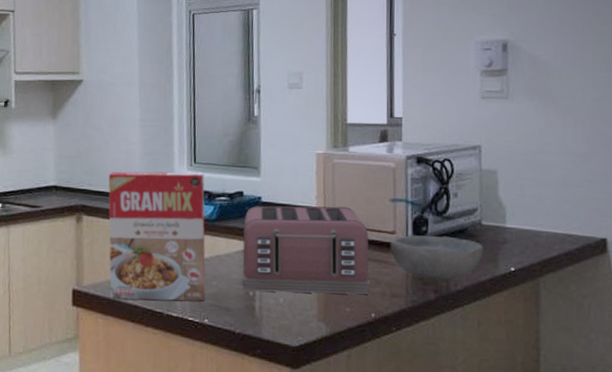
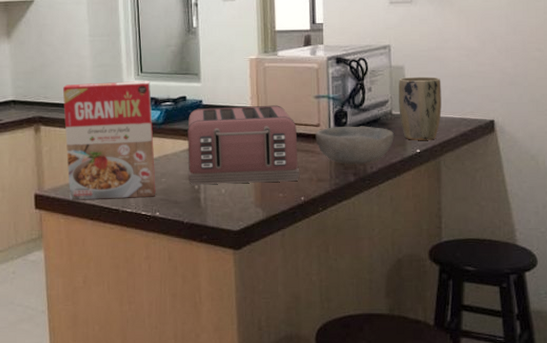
plant pot: none [490,183,542,258] -> present [399,76,442,140]

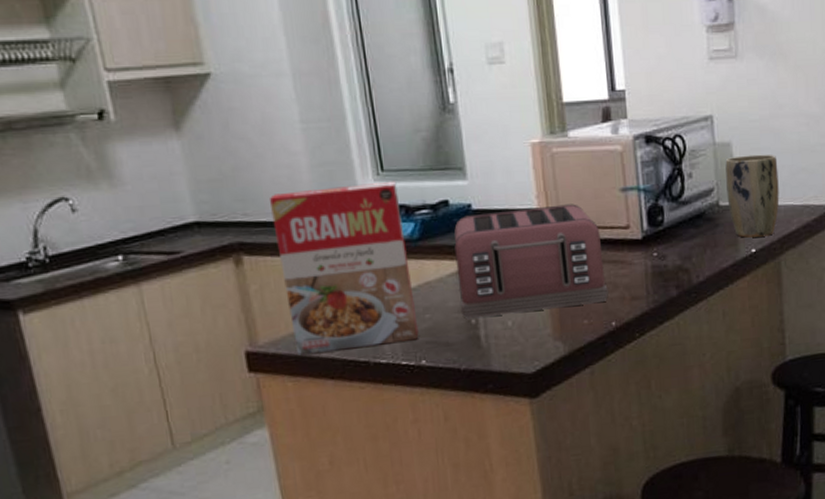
bowl: present [315,126,394,165] -> none [625,223,723,276]

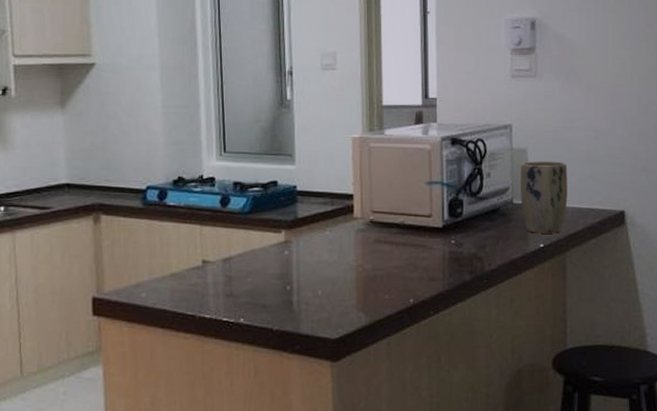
cereal box: present [269,181,419,356] -> none [128,161,240,305]
toaster: present [454,204,608,320] -> none [278,192,409,286]

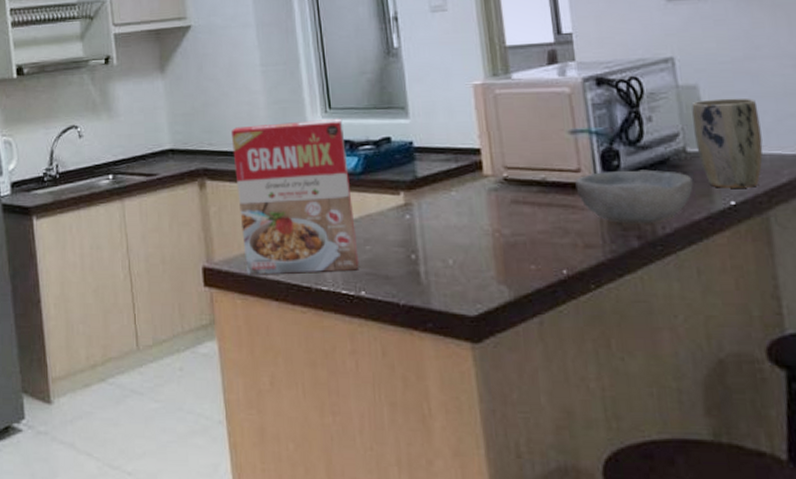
cereal box: none [128,161,240,305] -> present [230,118,359,275]
bowl: none [427,217,515,261] -> present [575,169,693,224]

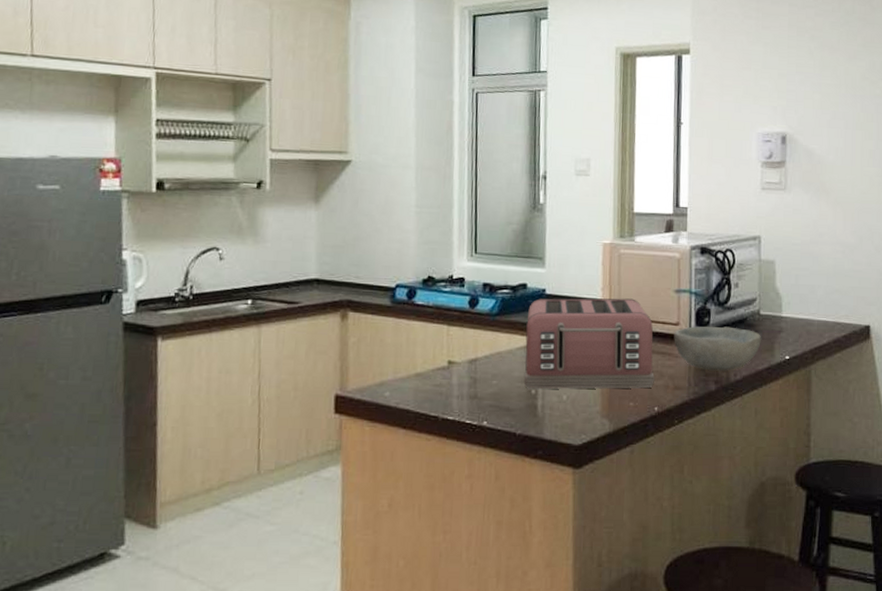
cereal box: present [230,118,359,275] -> none [378,262,486,404]
toaster: none [395,144,558,254] -> present [524,298,655,390]
plant pot: present [691,98,763,188] -> none [767,273,815,346]

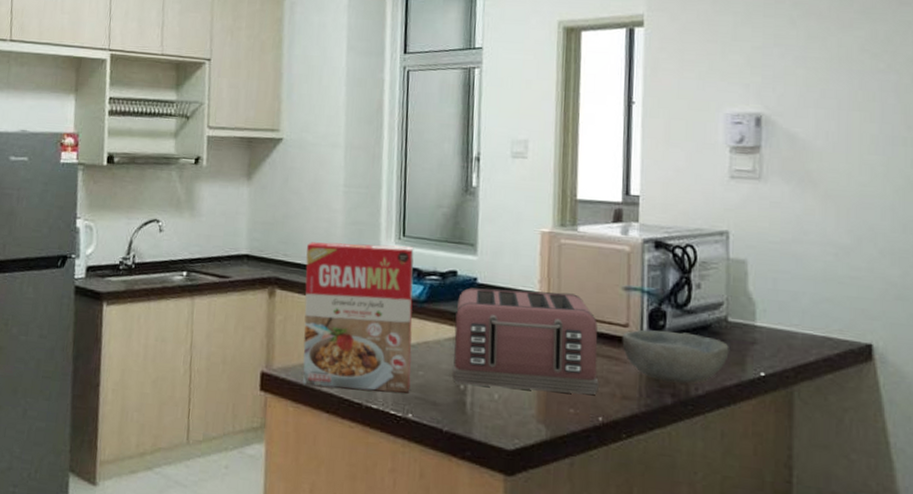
cereal box: none [378,262,486,404] -> present [302,242,414,393]

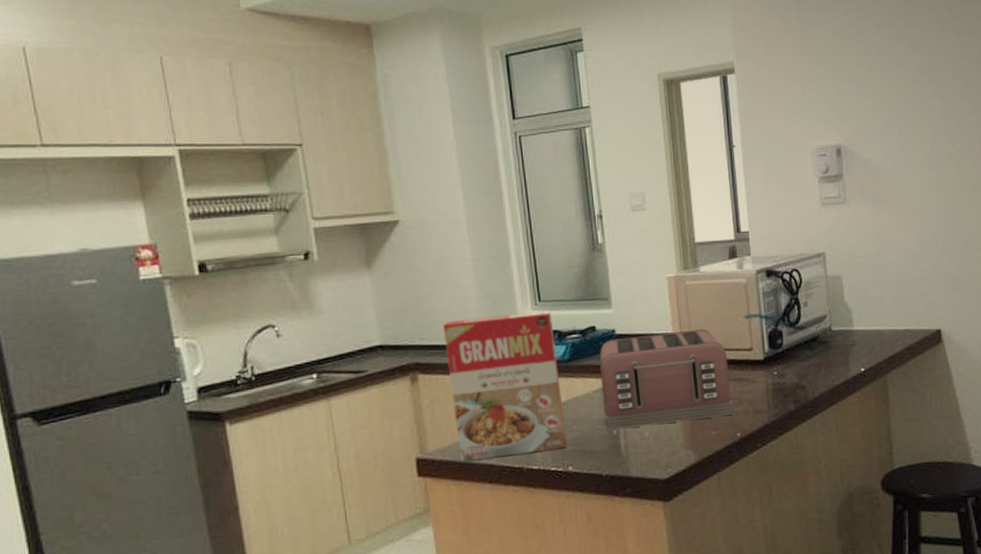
bowl: present [622,330,729,384] -> none [748,346,835,392]

